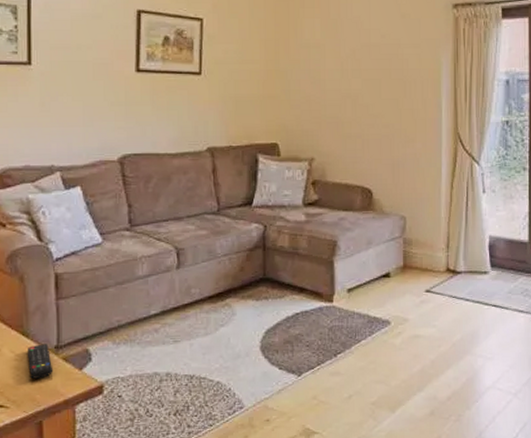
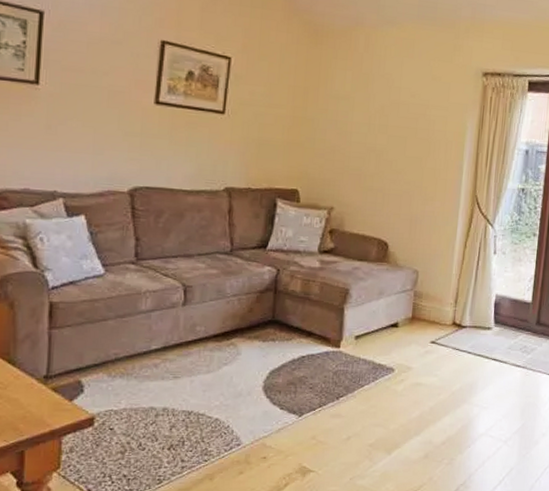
remote control: present [28,344,54,379] -> none [13,373,41,408]

